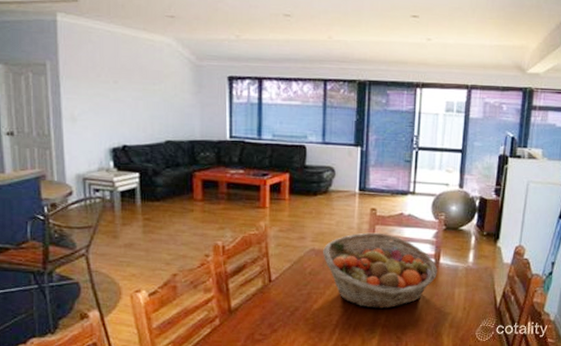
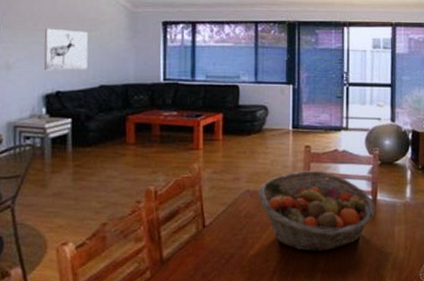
wall art: none [107,79,153,125] -> present [43,28,88,71]

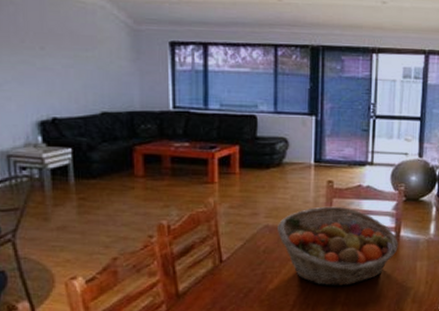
wall art: present [43,28,88,71] -> none [33,45,86,95]

